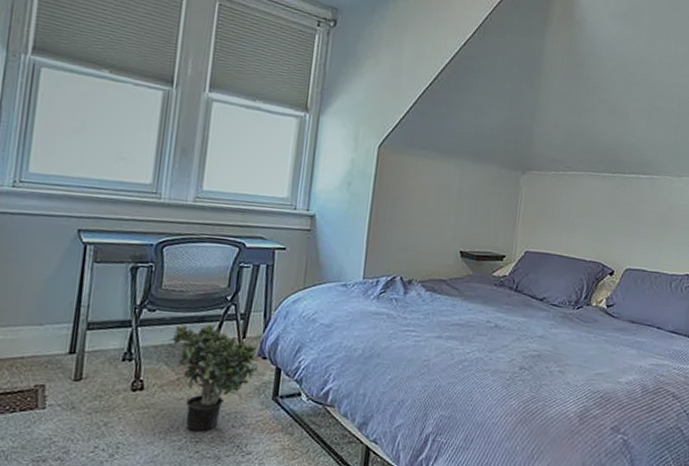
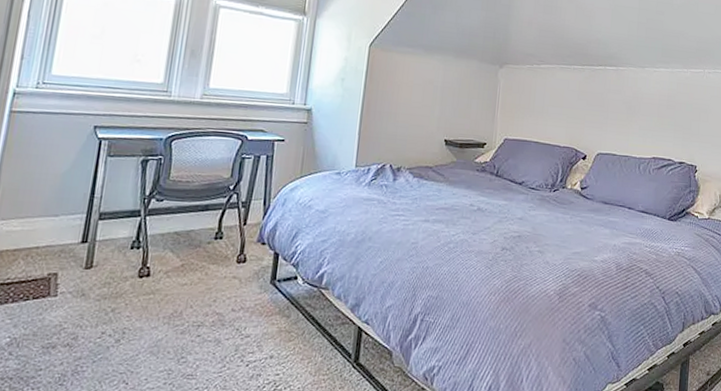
potted plant: present [168,324,260,431] -> none [174,212,259,315]

